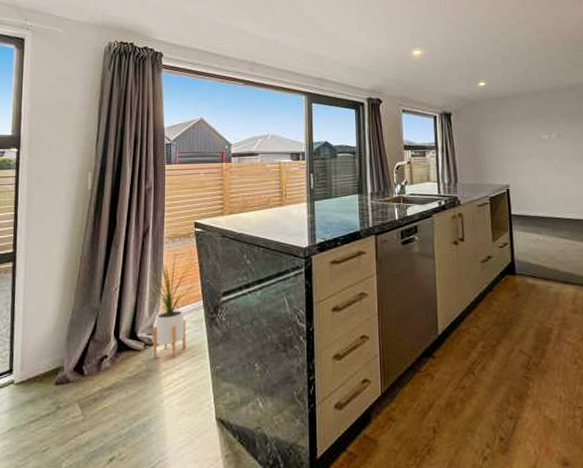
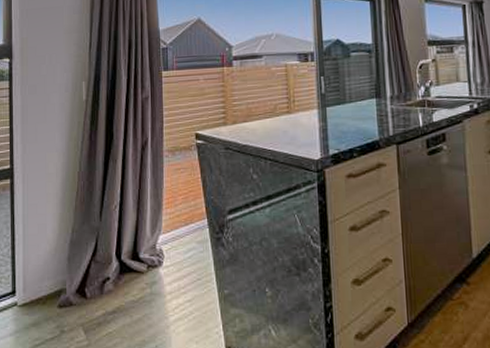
house plant: present [143,253,197,358] -> none [143,167,200,281]

